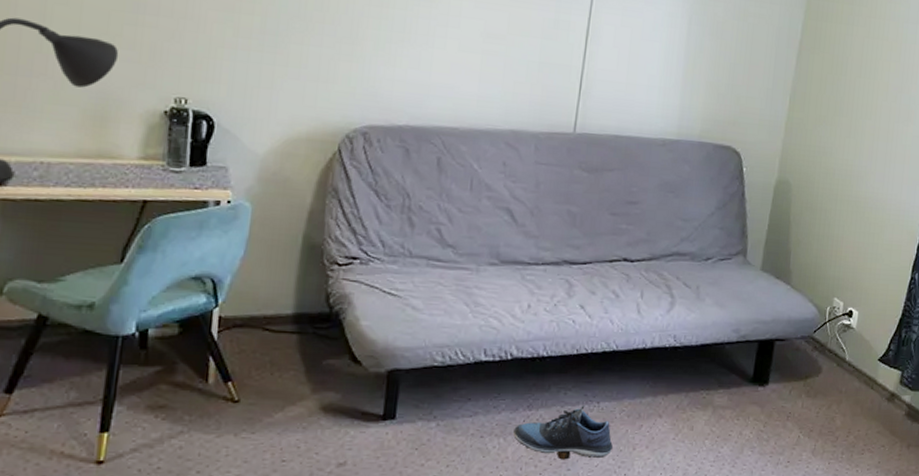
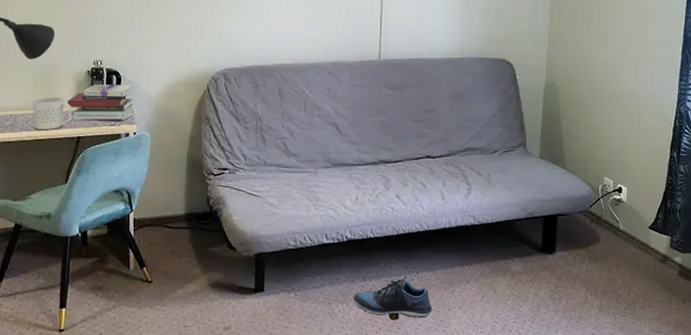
mug: none [75,141,138,188] -> present [32,96,72,131]
books: none [130,130,232,185] -> present [67,84,134,122]

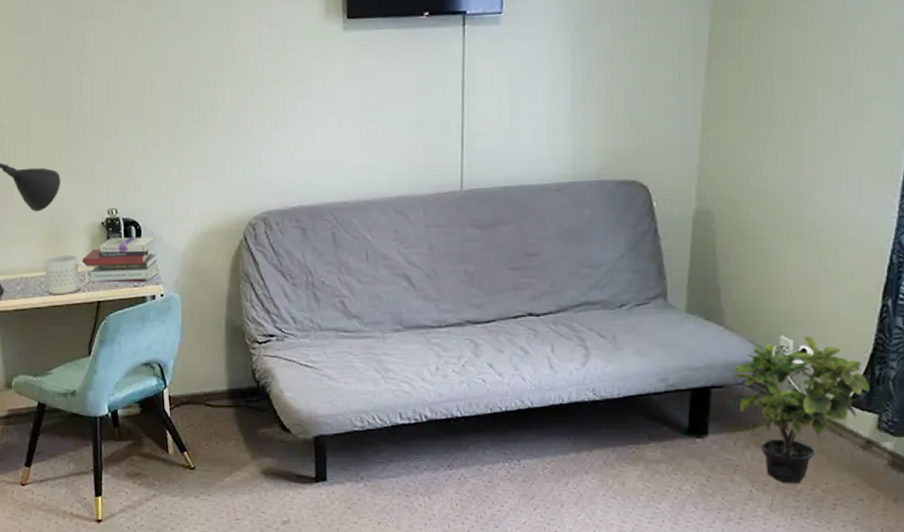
shoe: present [354,276,432,320] -> none [437,464,539,517]
potted plant: none [572,177,664,289] -> present [733,335,870,483]

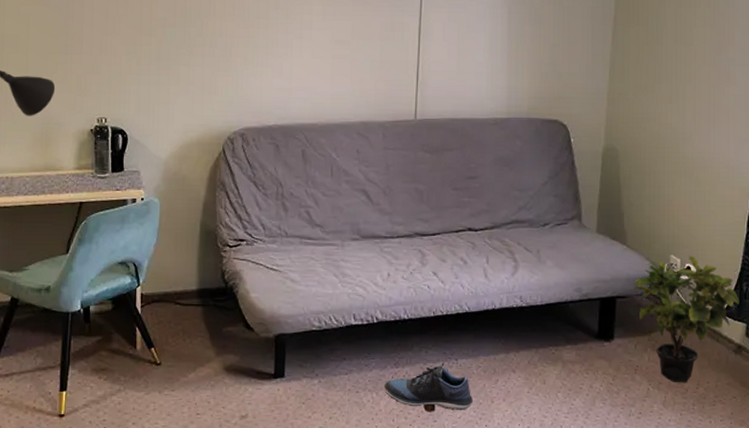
mug: present [43,254,89,295] -> none [30,157,74,195]
books: present [82,236,160,282] -> none [68,144,142,186]
shoe: none [437,464,539,517] -> present [384,363,472,412]

